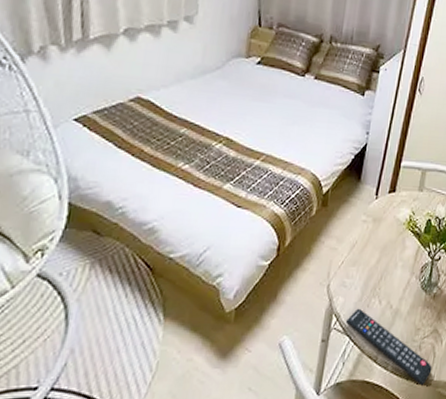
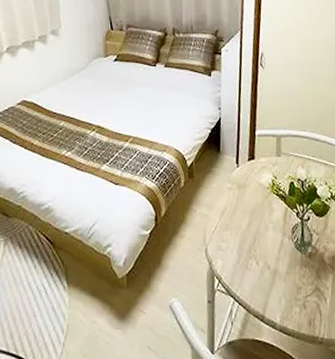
remote control: present [345,308,432,386] -> none [227,270,321,344]

